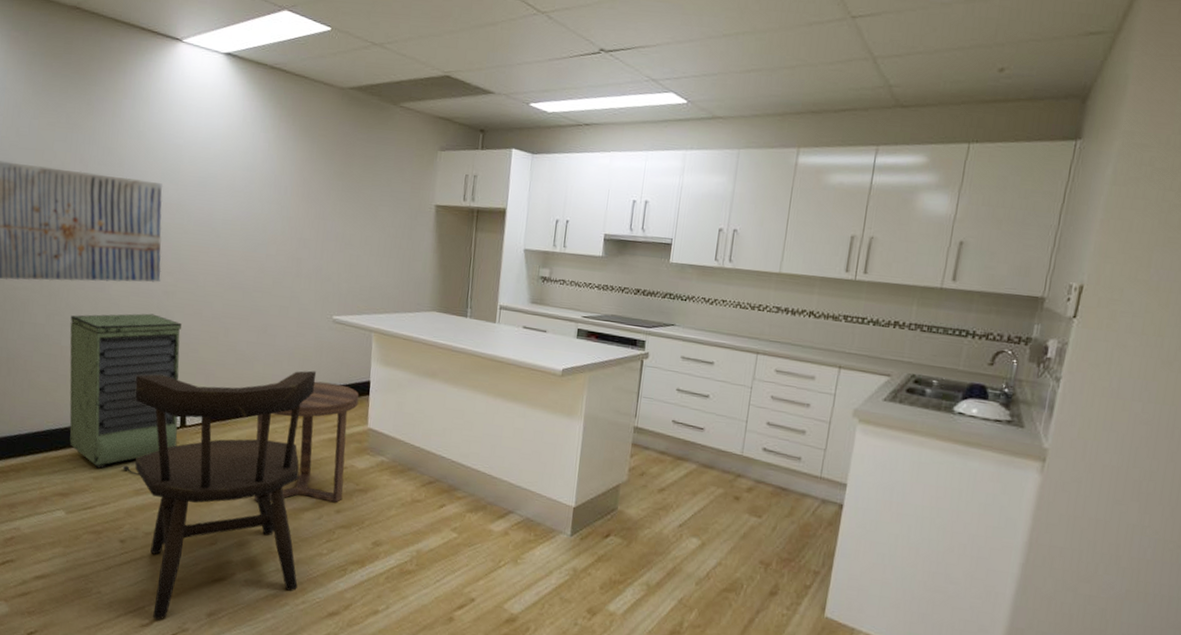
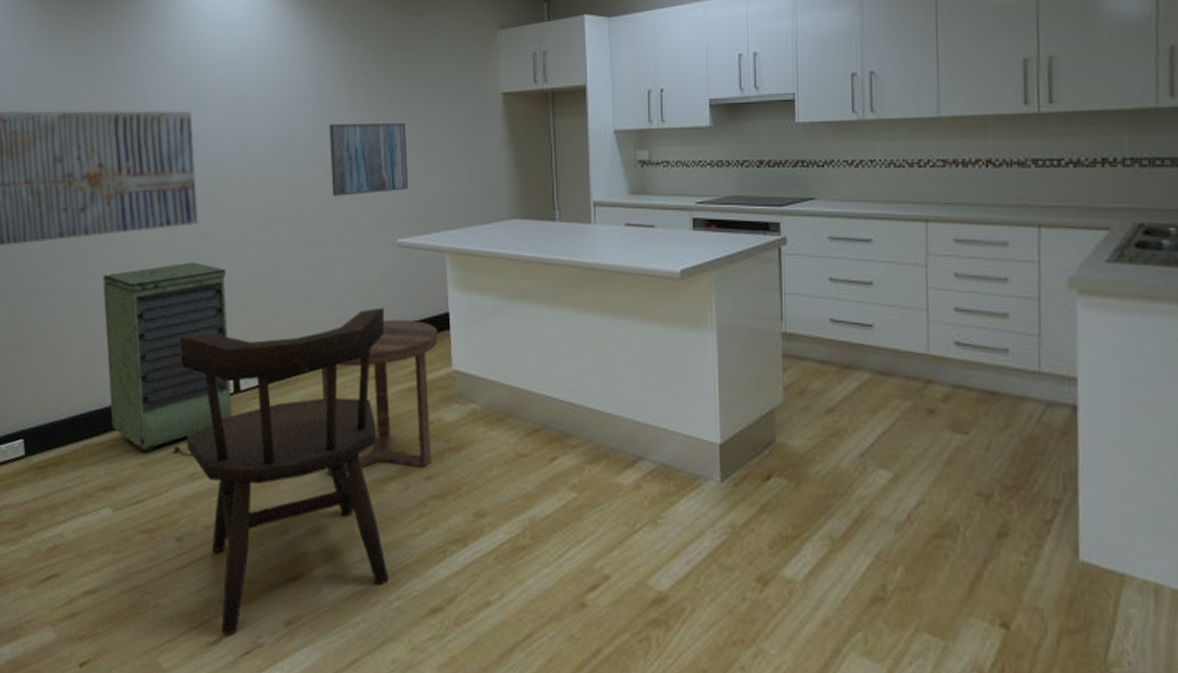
wall art: none [281,211,351,276] -> present [329,122,409,196]

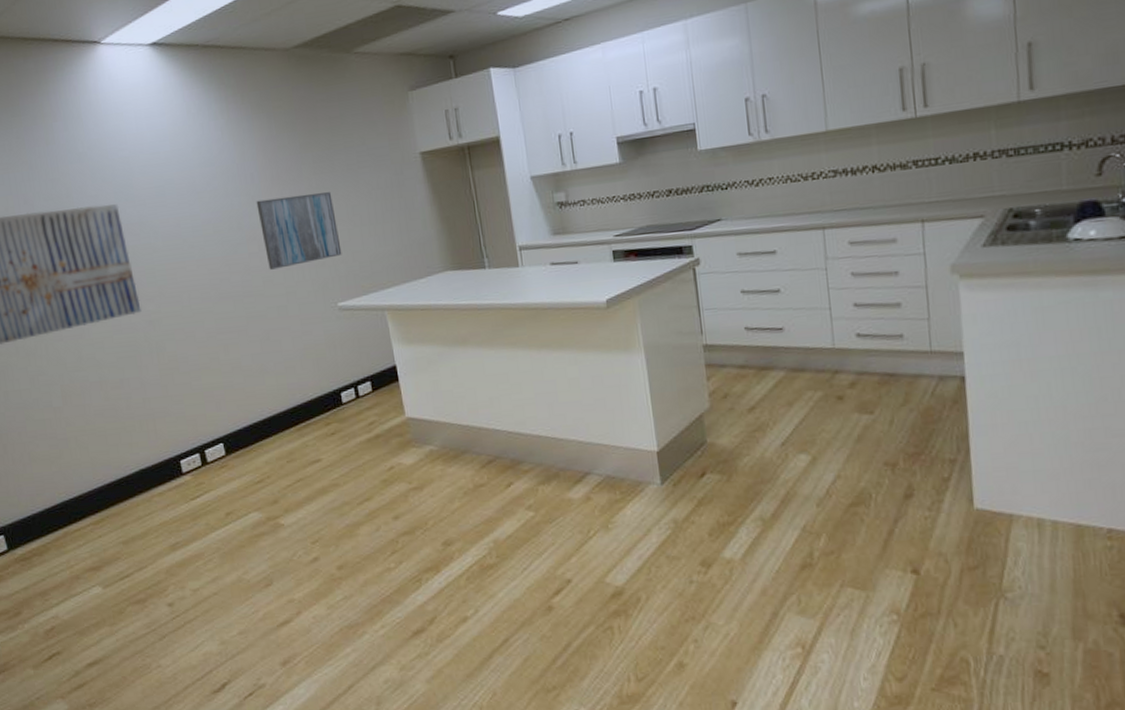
storage cabinet: present [103,262,232,455] -> none [55,348,203,532]
dining chair: present [179,307,389,636] -> none [140,368,372,683]
side table: present [320,320,438,476] -> none [281,376,398,528]

